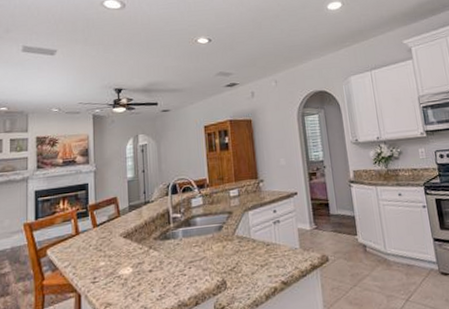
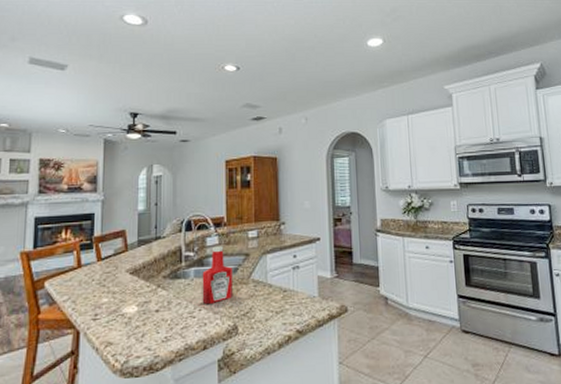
ketchup bottle: none [189,206,220,263] -> present [202,246,234,305]

